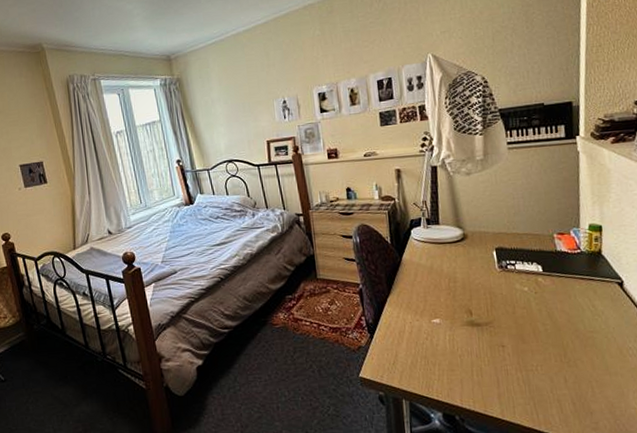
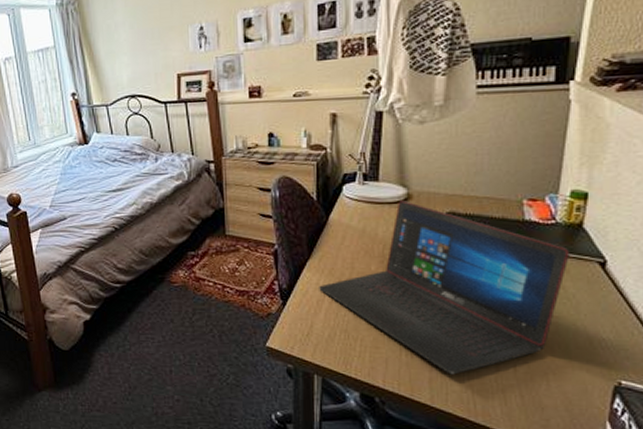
laptop: none [399,240,595,389] -> present [319,200,570,375]

